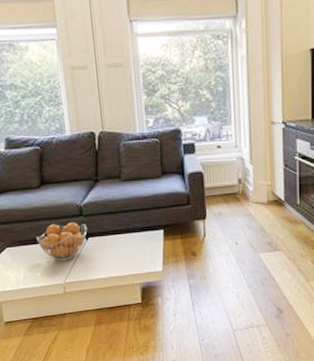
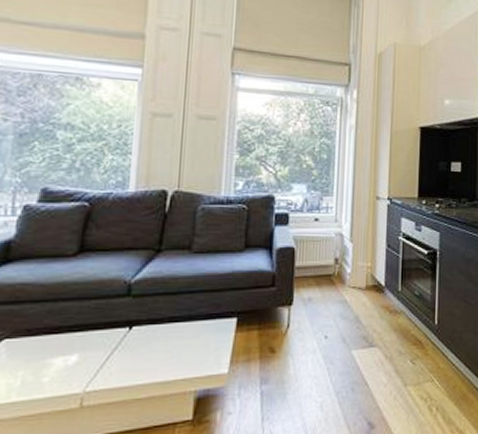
fruit basket: present [36,222,87,261] -> none [55,304,134,359]

